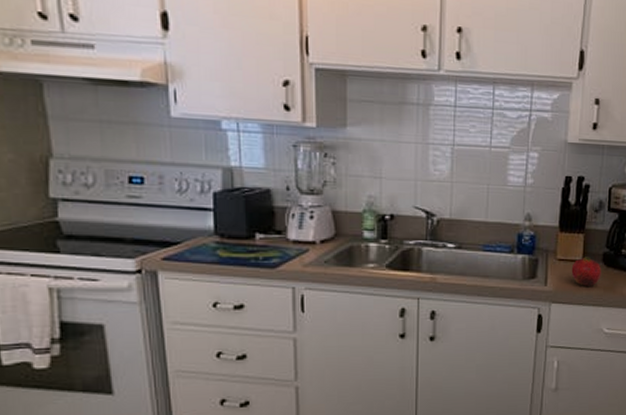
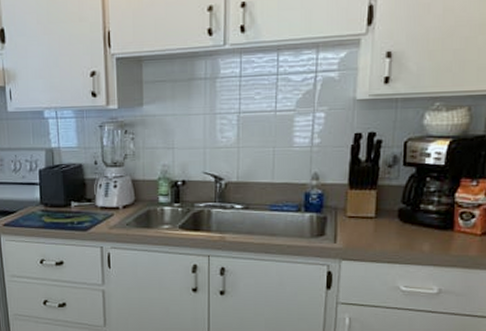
fruit: present [571,255,602,286] -> none [363,212,397,243]

